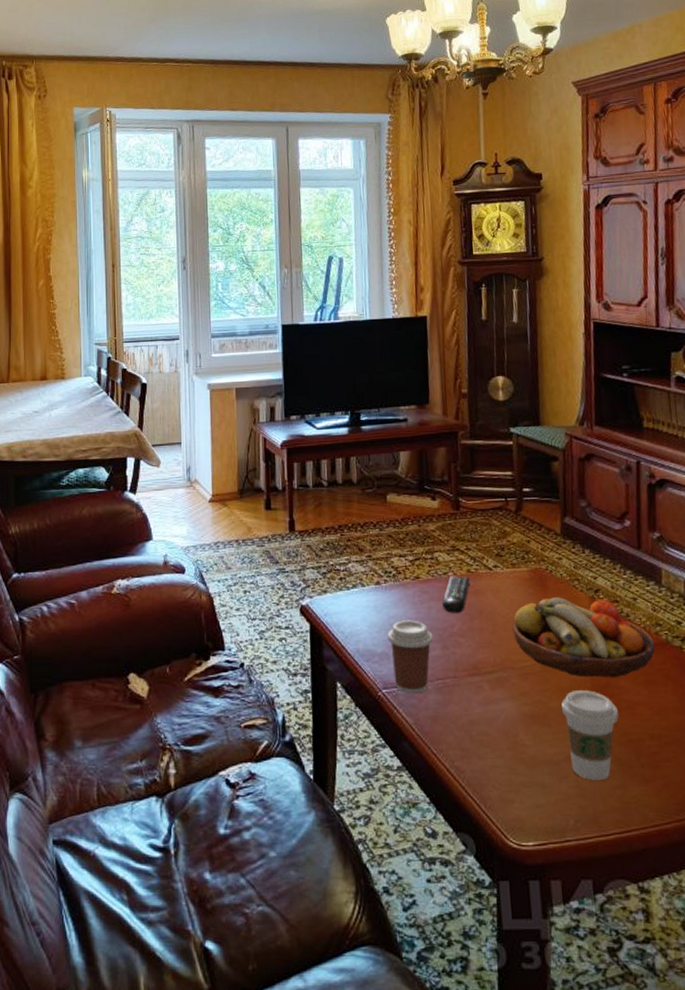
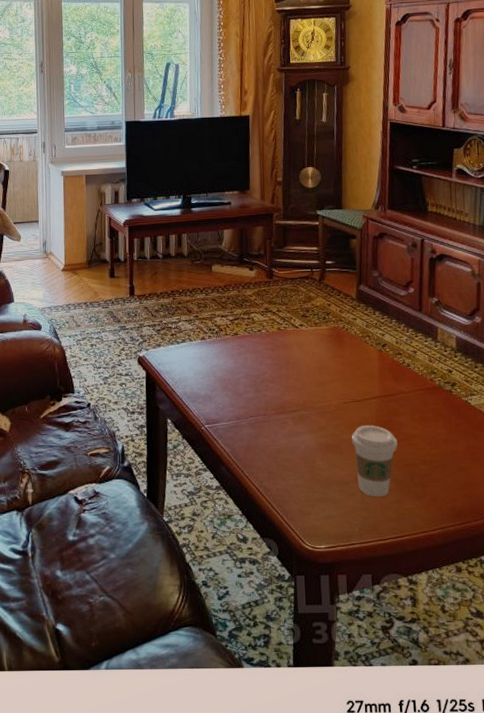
coffee cup: present [387,620,433,694] -> none [210,368,248,428]
remote control: present [442,576,470,613] -> none [256,333,280,363]
fruit bowl: present [512,597,656,678] -> none [314,350,430,415]

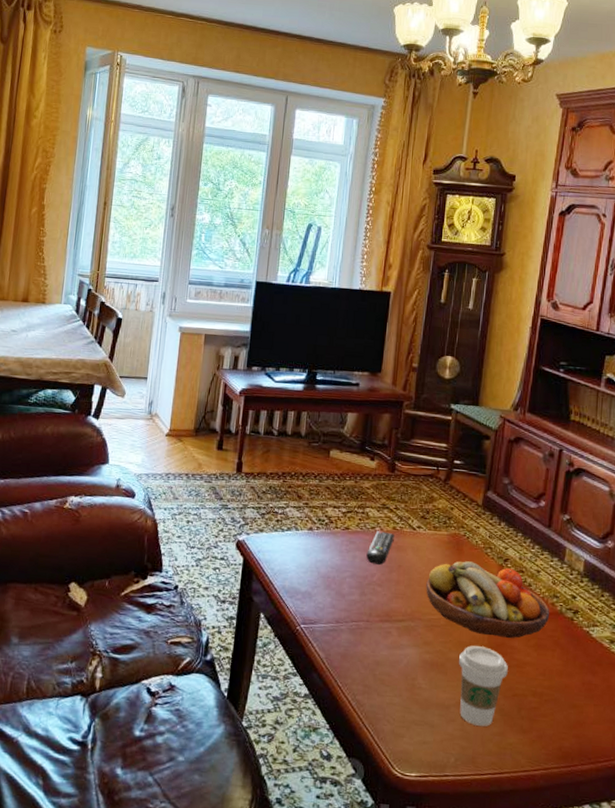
remote control: none [256,333,280,363] -> present [366,531,394,565]
fruit bowl: none [314,350,430,415] -> present [426,561,550,638]

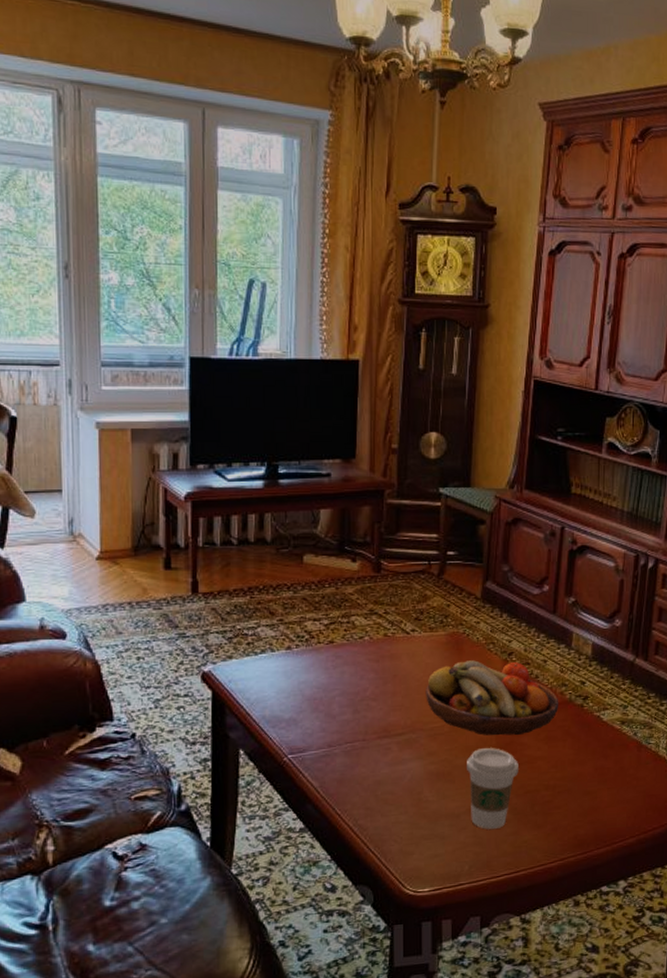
remote control: present [366,531,394,565] -> none [356,640,386,678]

